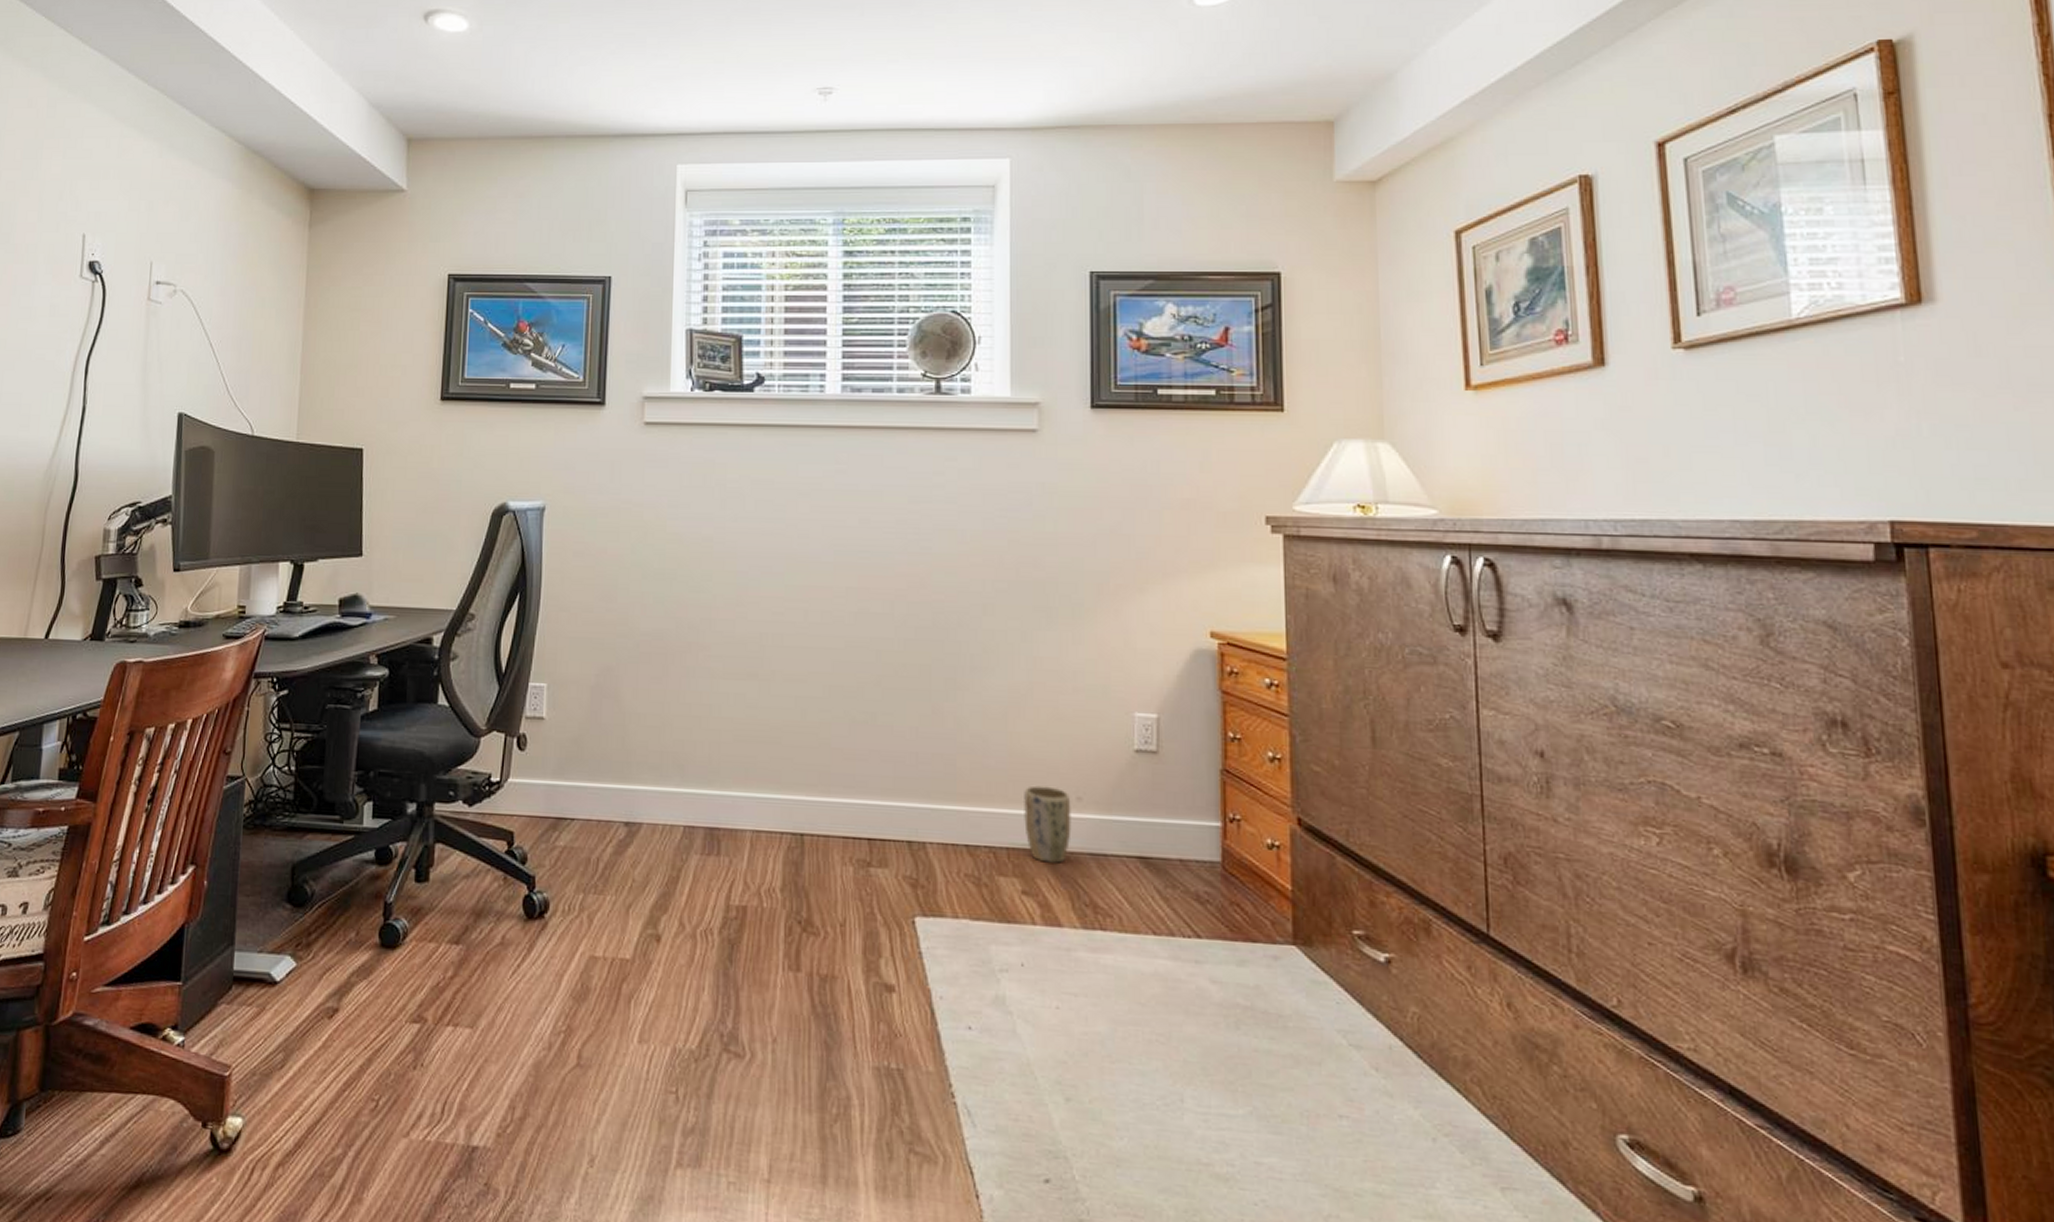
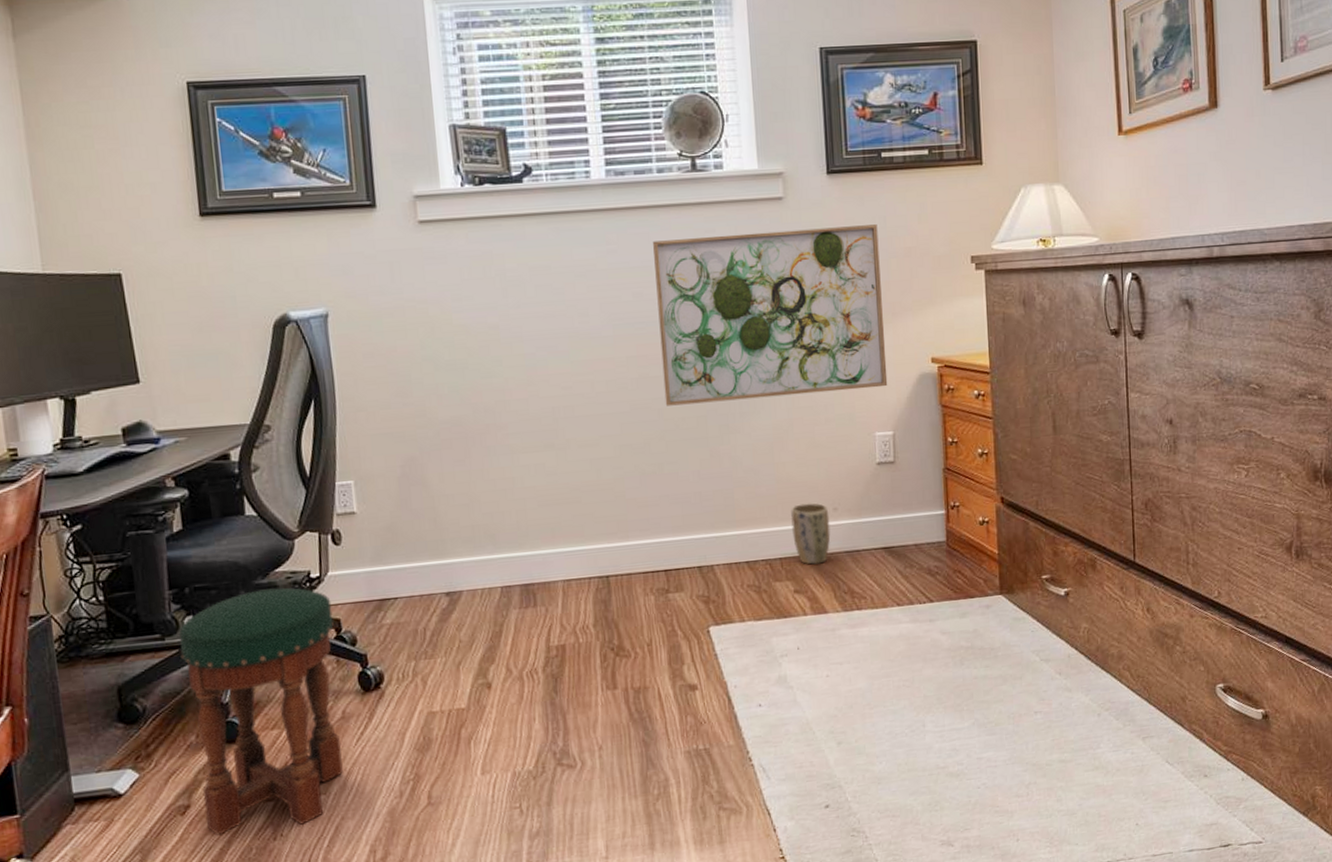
stool: none [351,785,508,1058] -> present [179,587,343,836]
wall art: none [885,465,1153,659] -> present [653,224,888,406]

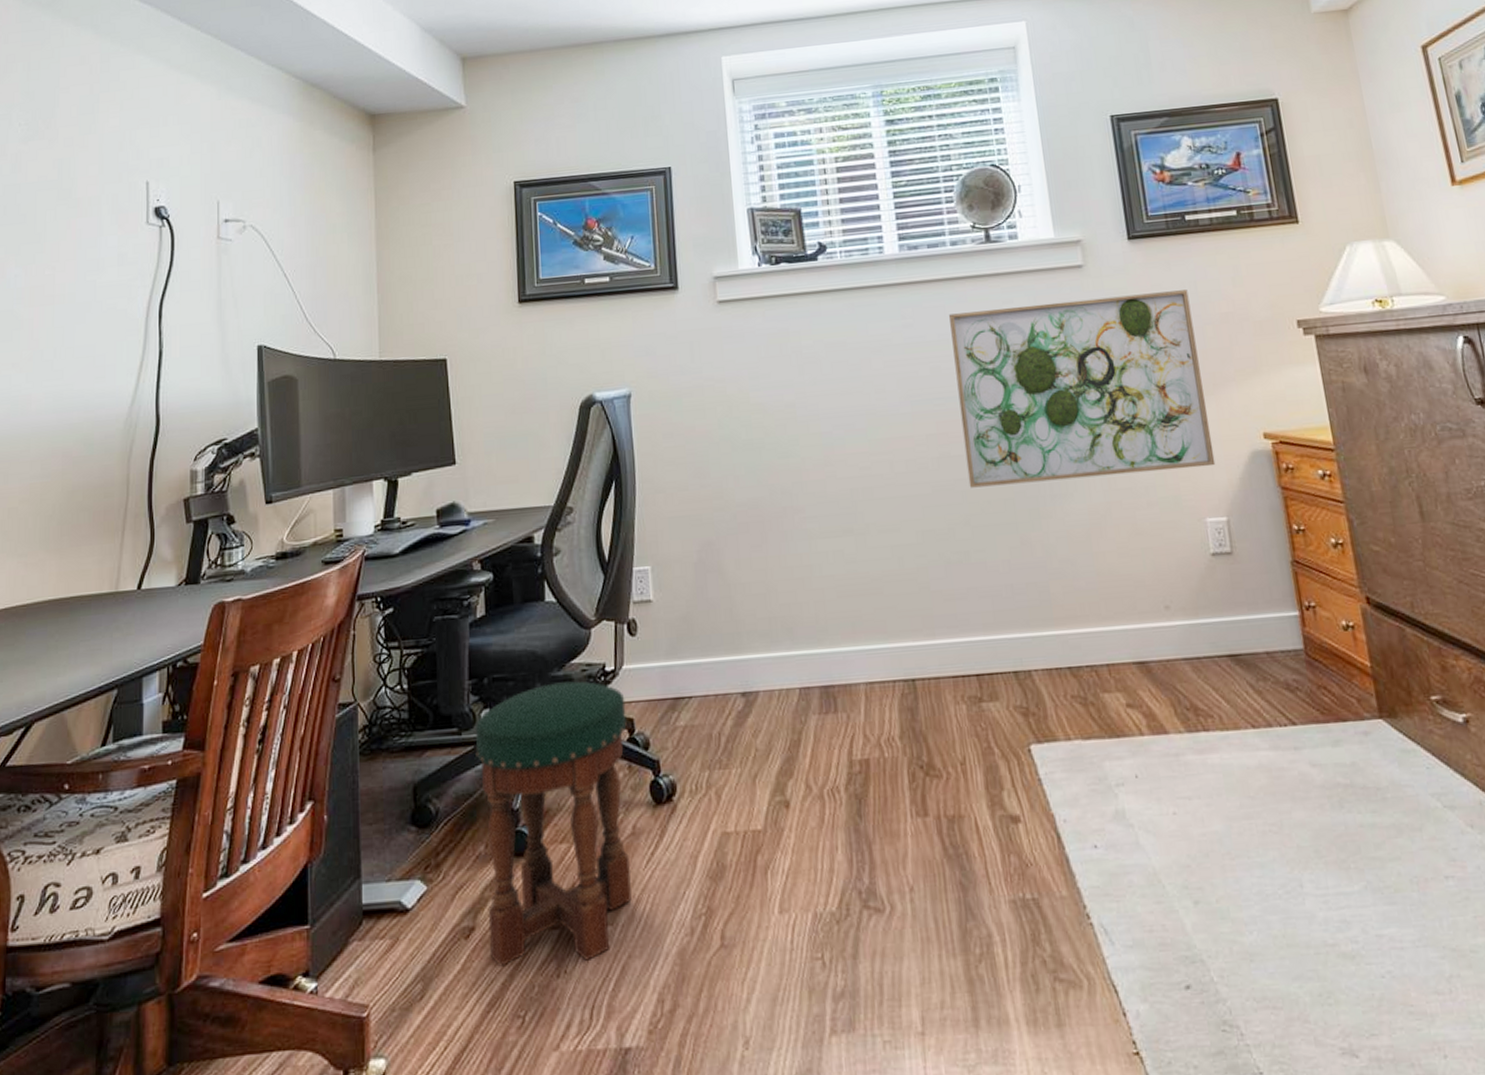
plant pot: present [790,503,831,565] -> none [1115,599,1165,674]

